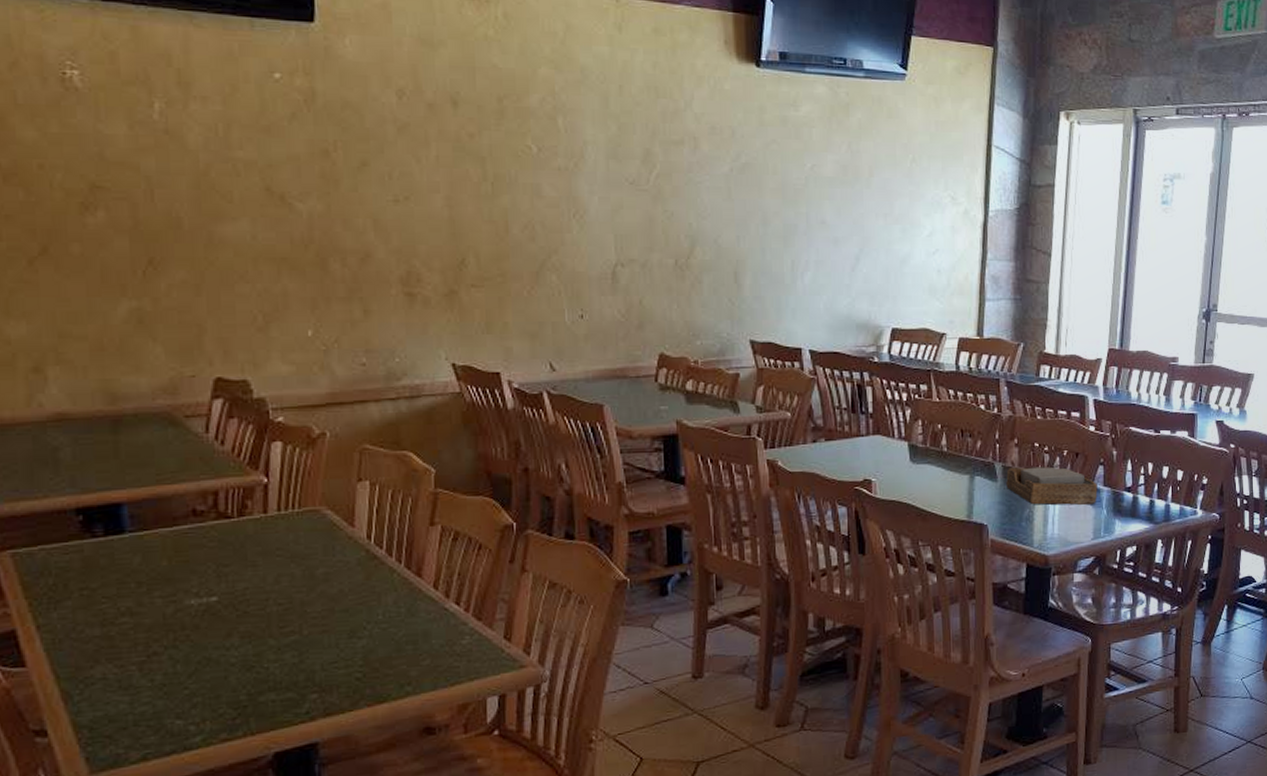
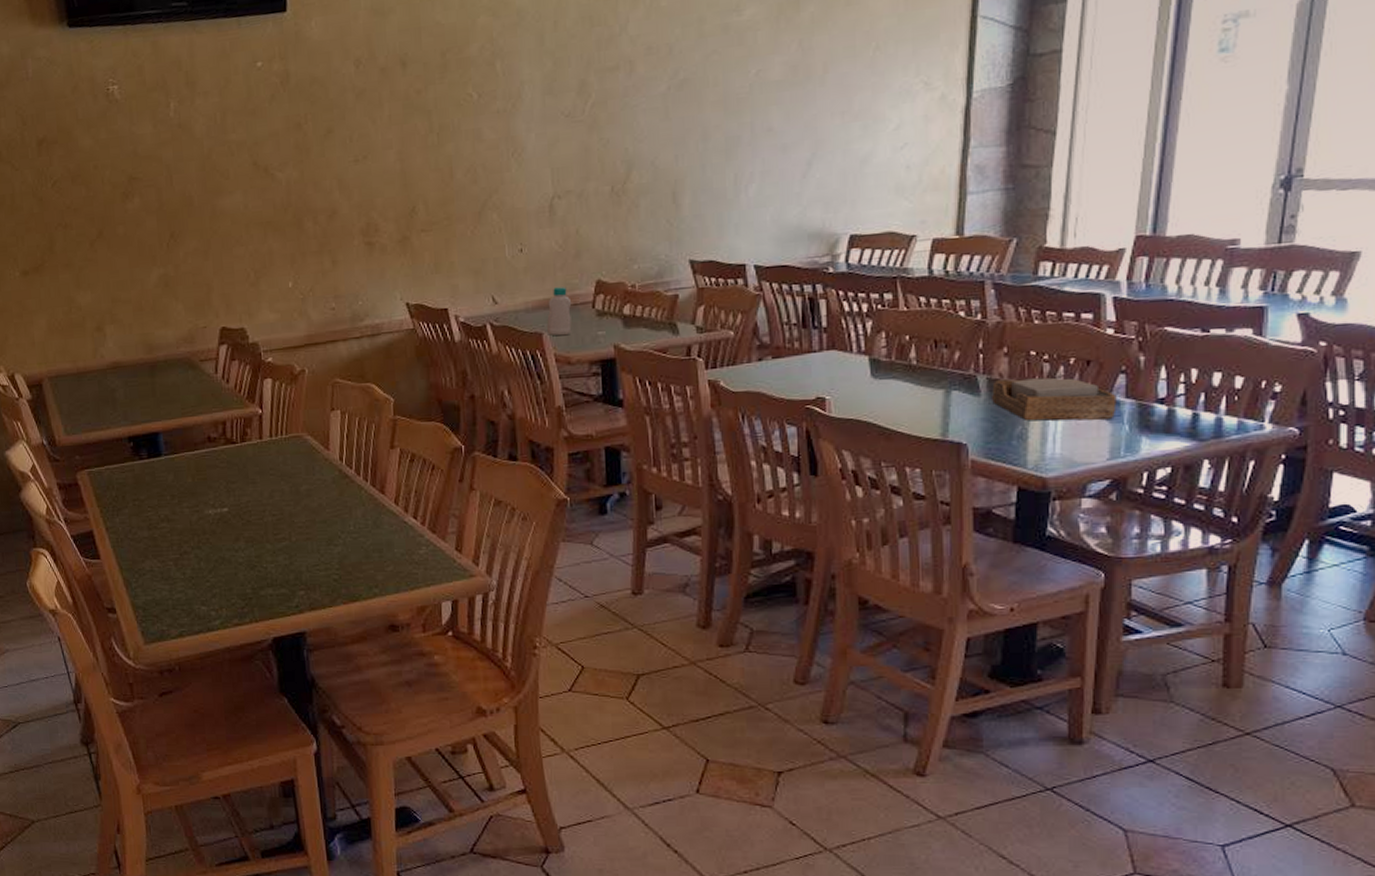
bottle: none [608,358,634,409] -> present [547,287,572,337]

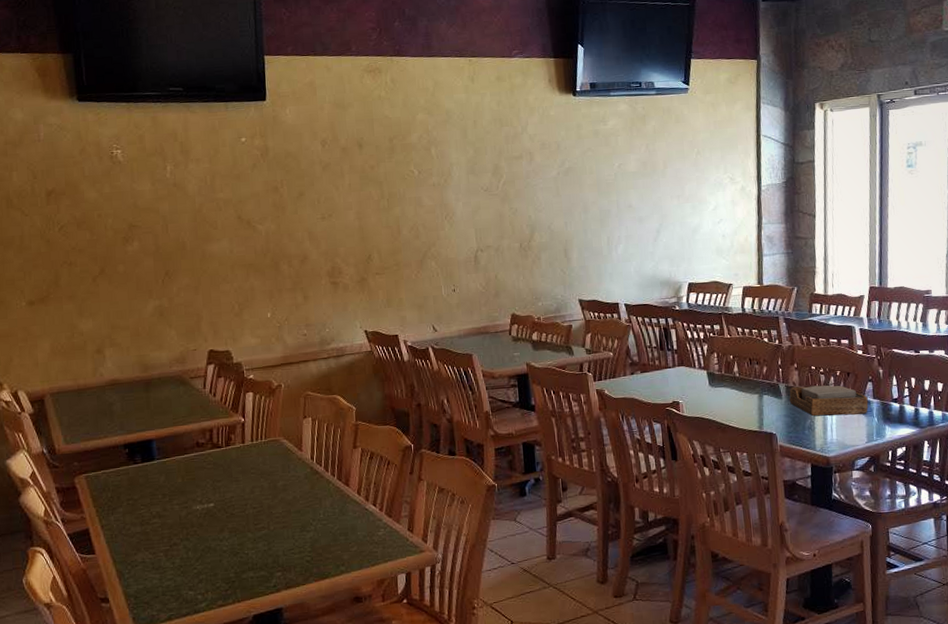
bottle: present [547,287,572,337] -> none [475,318,494,357]

